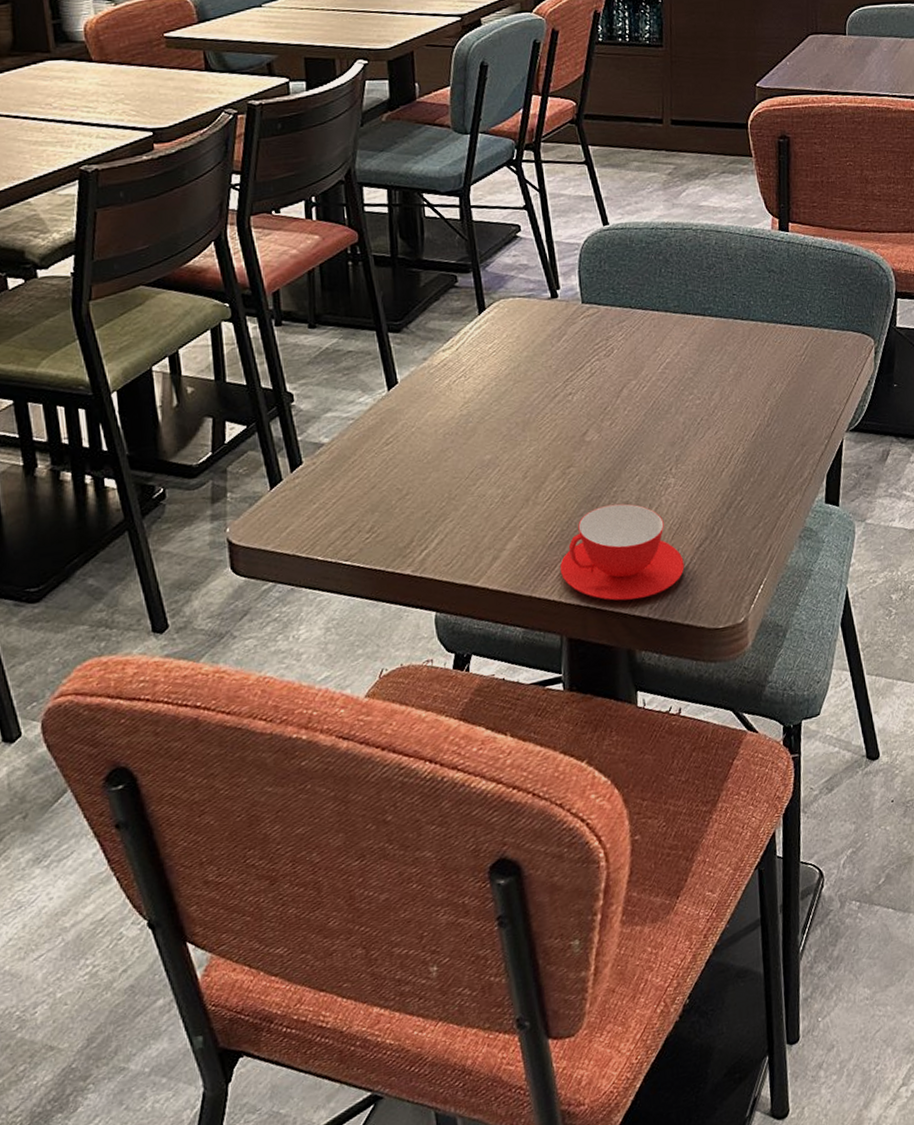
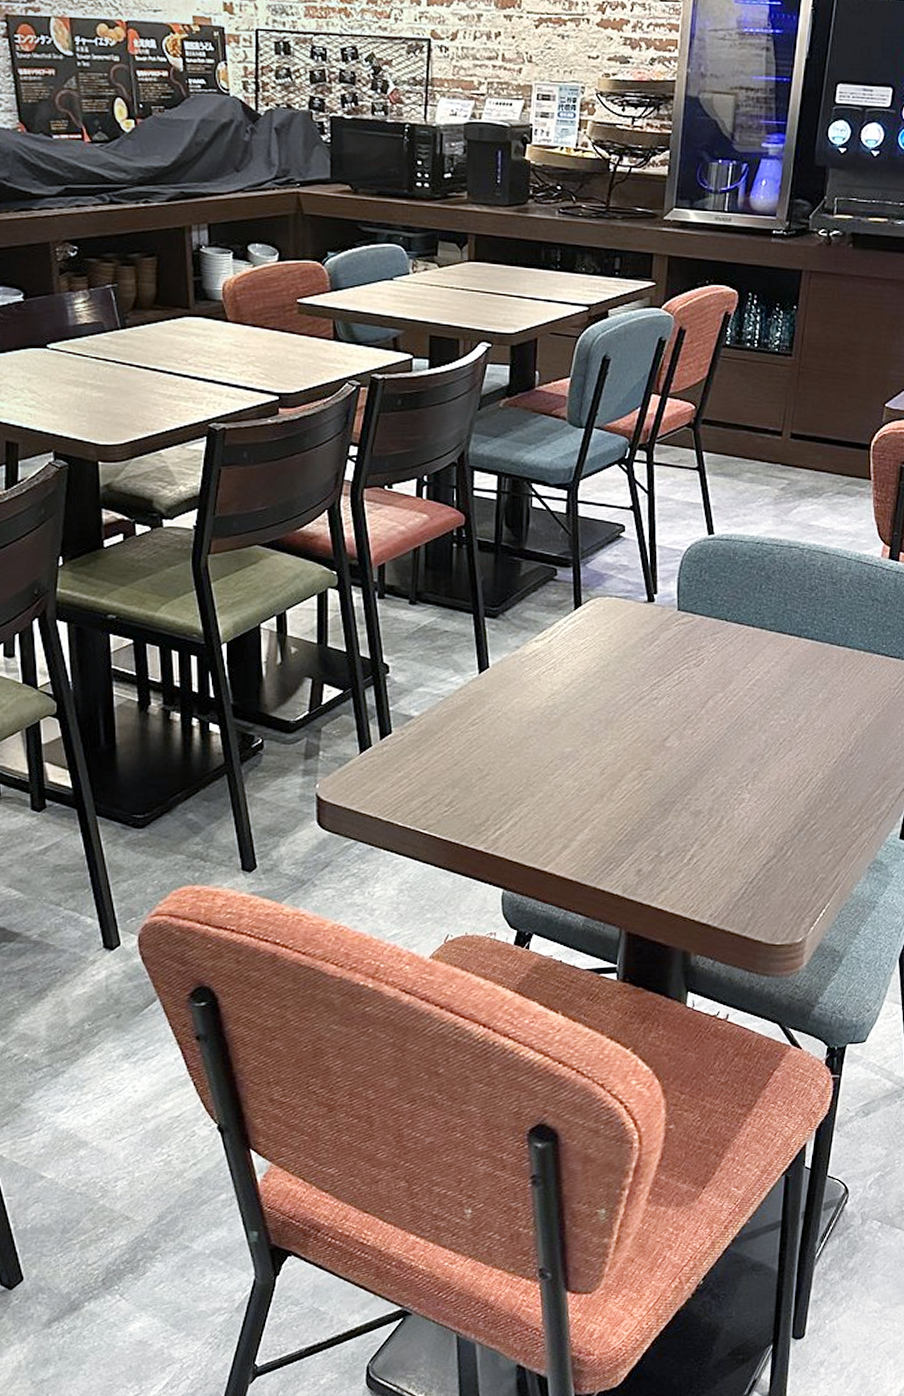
teacup: present [560,503,685,601] -> none [627,811,749,905]

